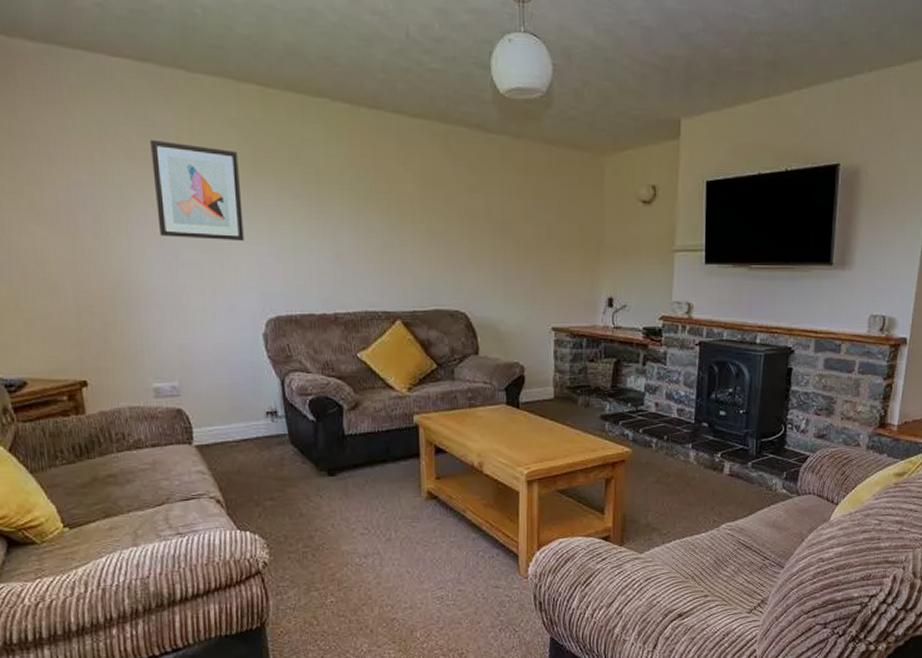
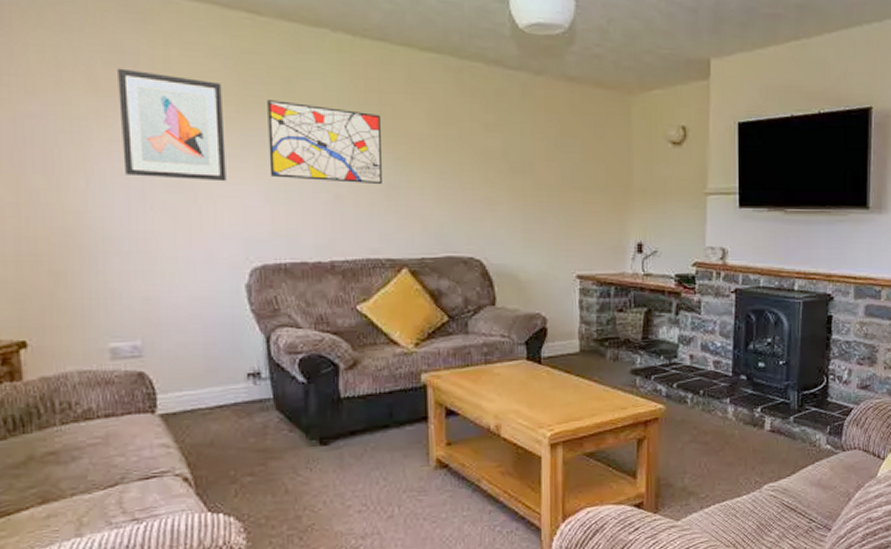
wall art: none [277,166,378,243] -> present [267,100,382,184]

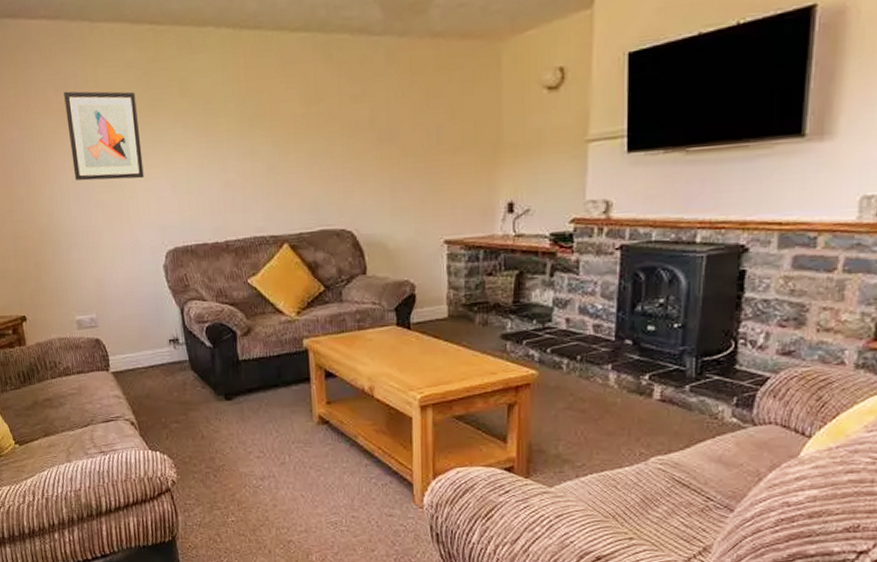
wall art: present [267,100,382,184] -> none [169,100,263,171]

